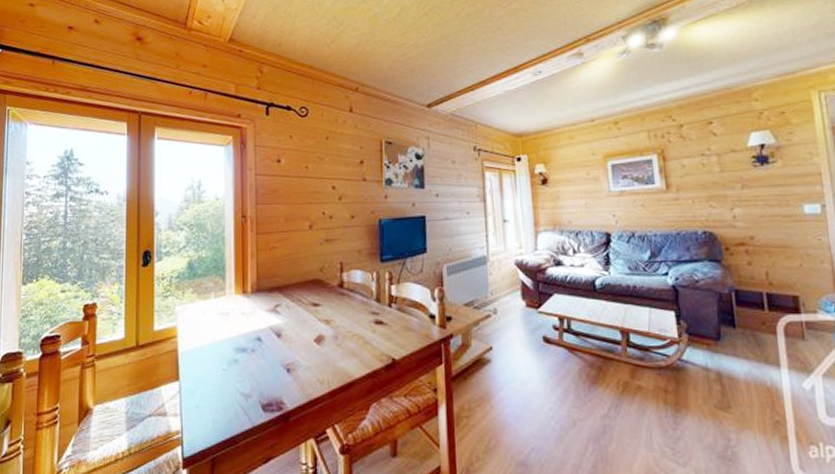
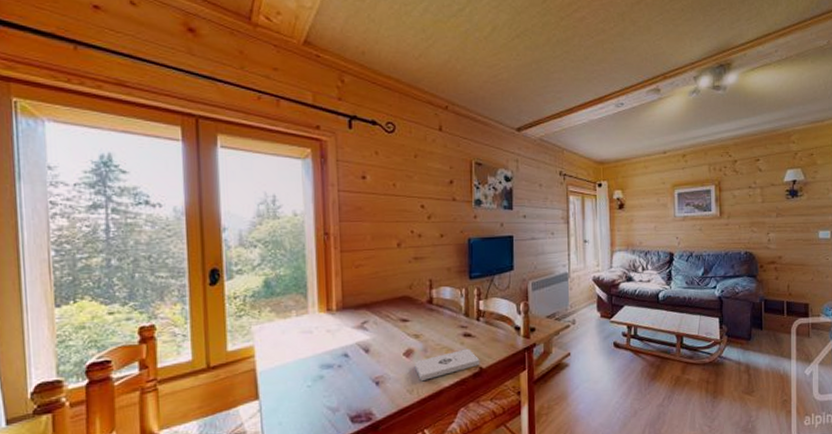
notepad: none [326,337,393,371] -> present [415,348,480,382]

